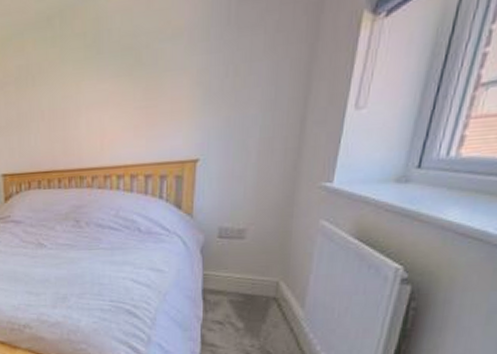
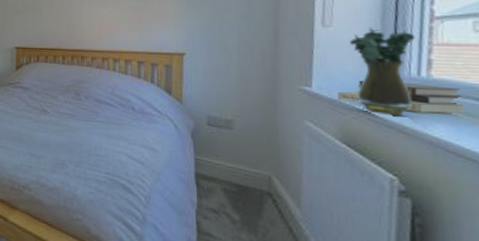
books: none [358,164,488,197] -> present [338,80,466,114]
vase: none [379,102,454,204] -> present [350,27,415,116]

